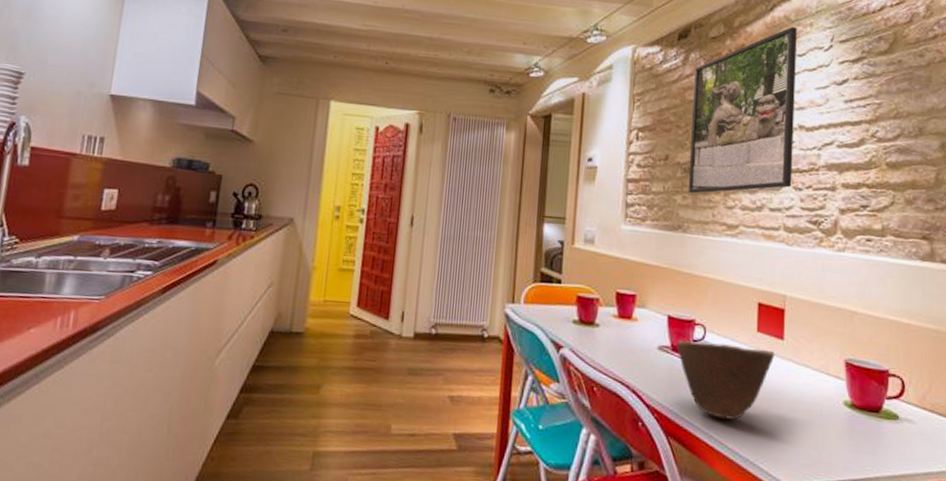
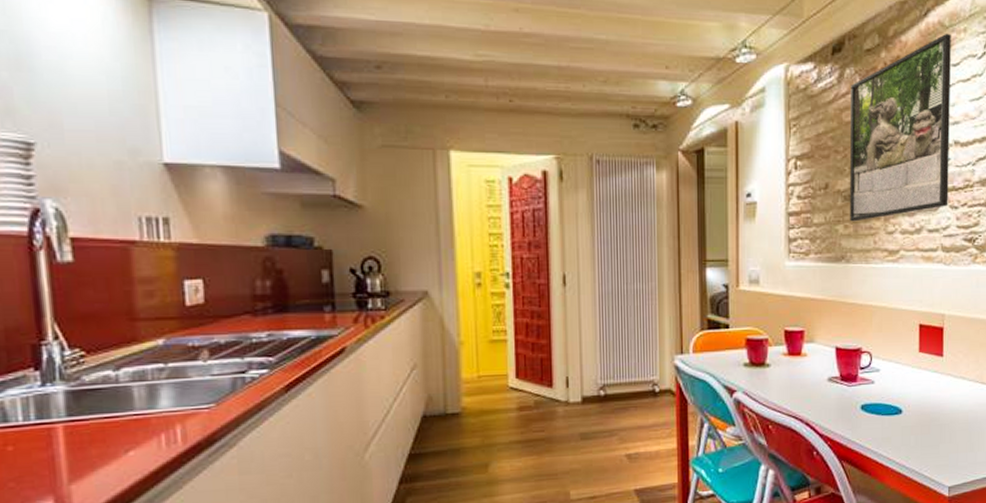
bowl: present [677,340,774,420] -> none [845,367,935,437]

